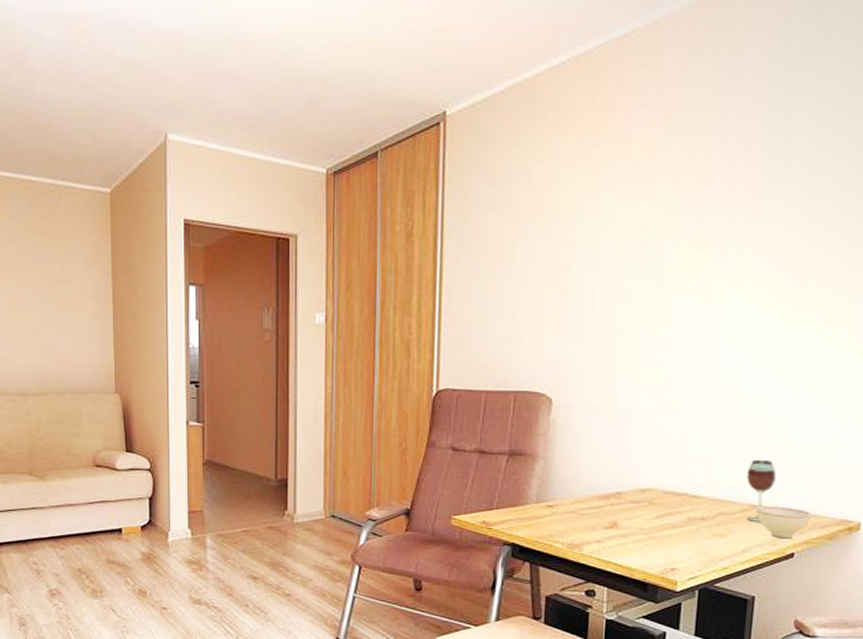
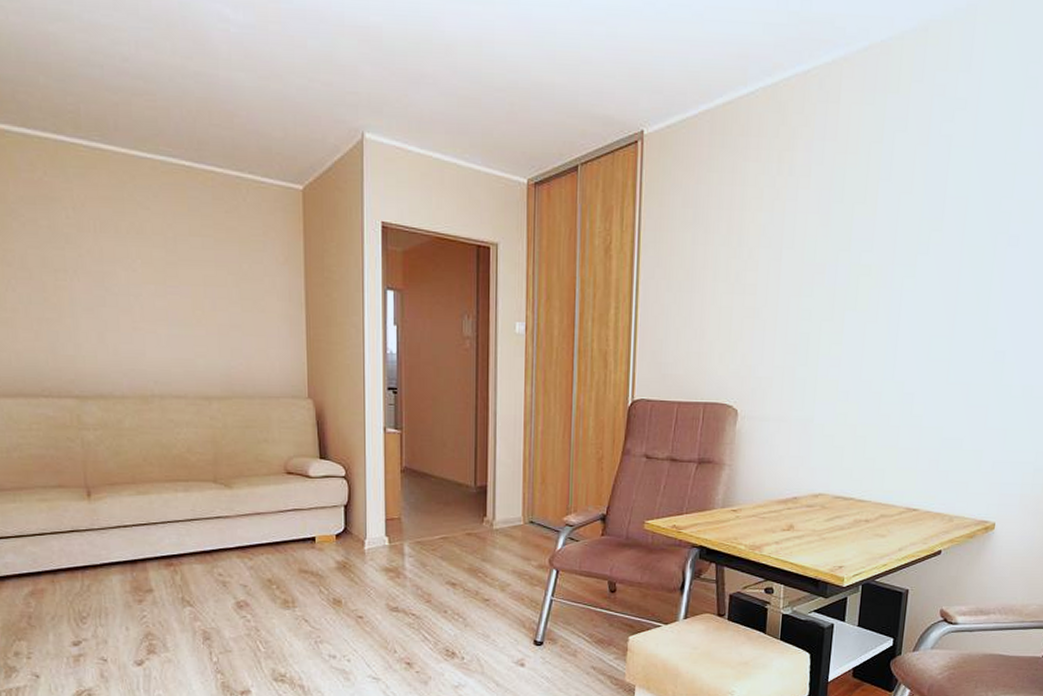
wineglass: present [746,459,776,522] -> none [904,467,928,523]
bowl: present [755,505,813,539] -> none [910,508,957,538]

